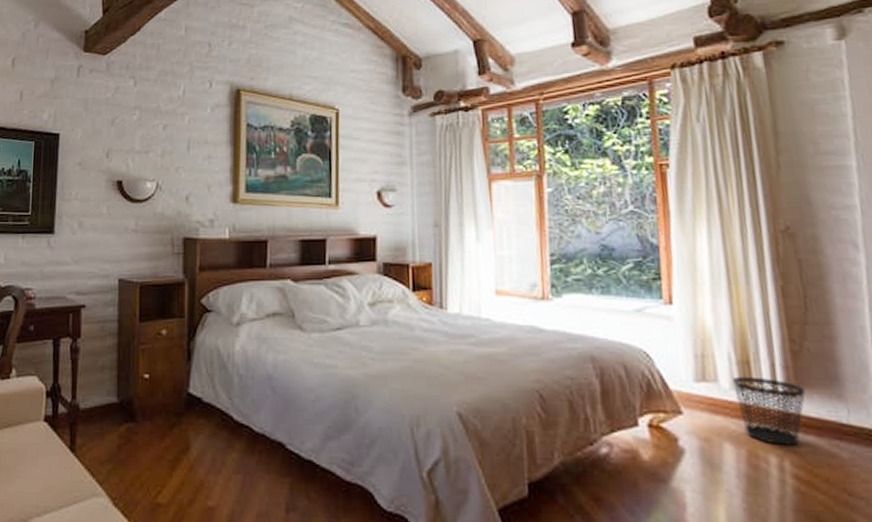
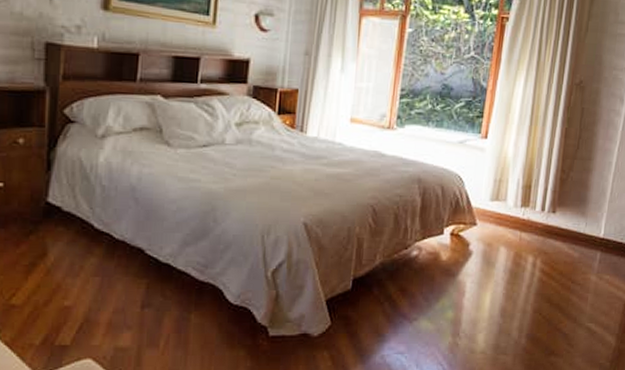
wastebasket: present [732,376,805,446] -> none [516,197,562,249]

